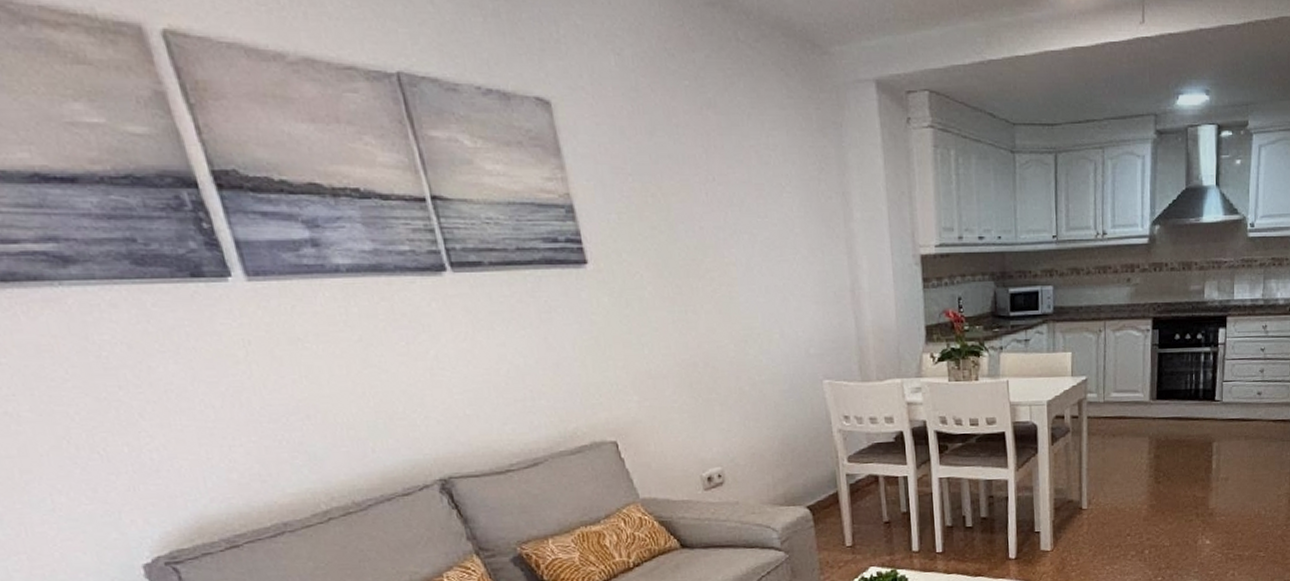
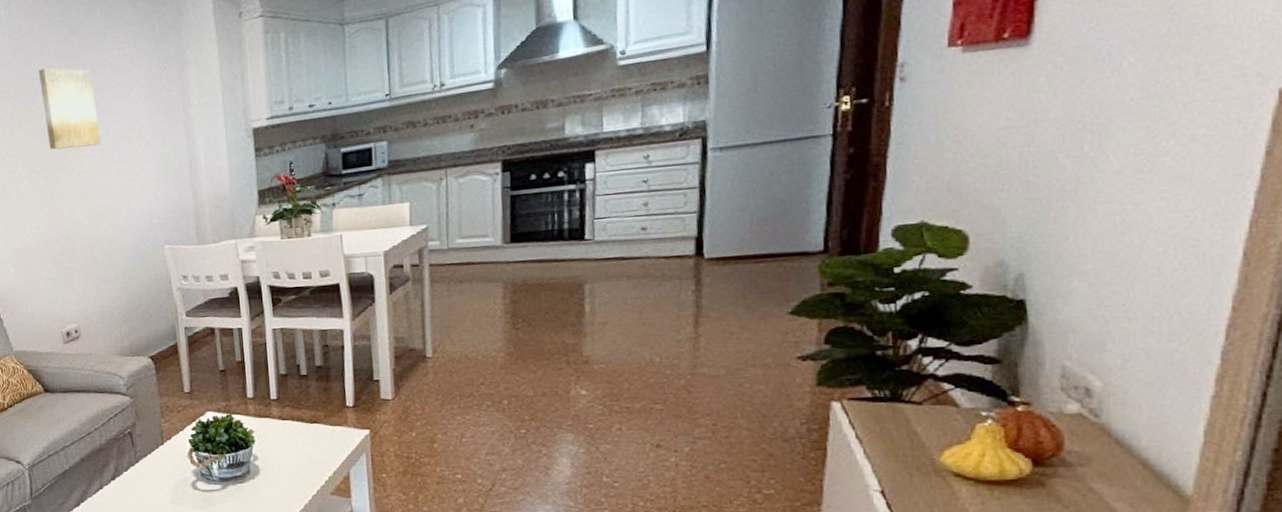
wall art: none [665,145,746,253] -> present [39,68,100,150]

